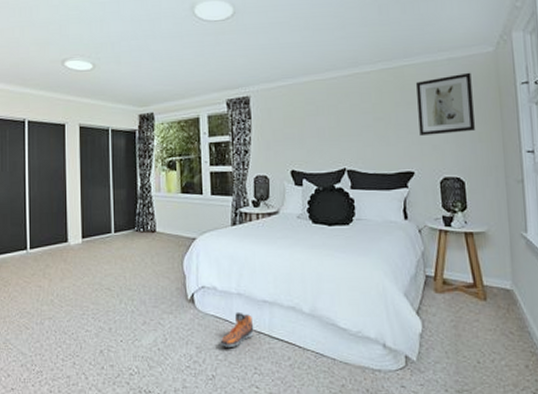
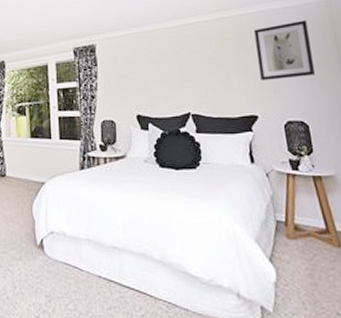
sneaker: present [221,311,254,347] -> none [71,258,104,296]

